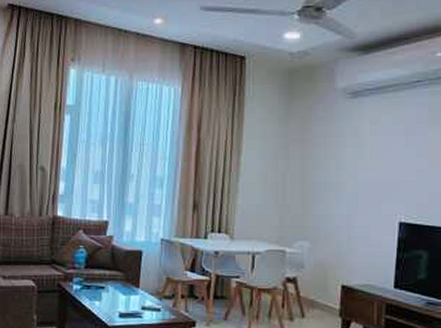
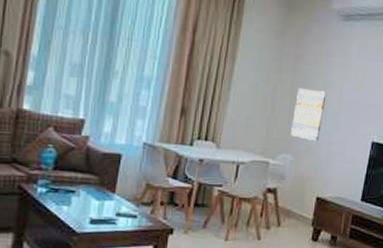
wall art: none [305,172,341,227] -> present [291,88,327,142]

